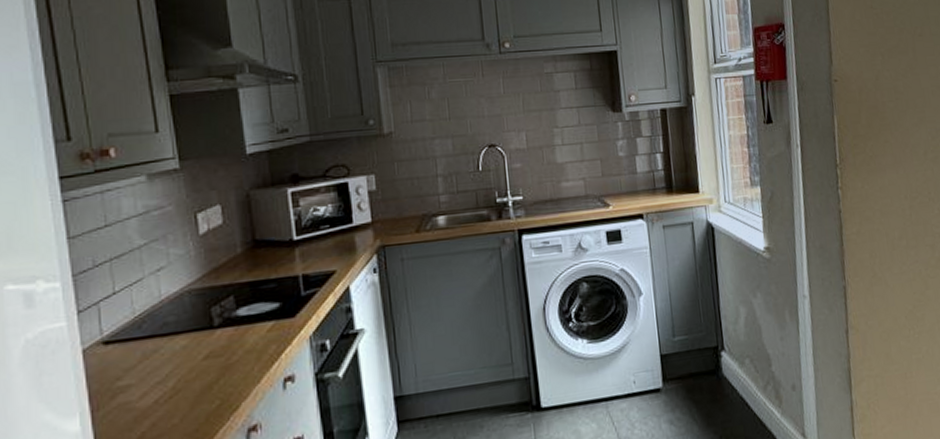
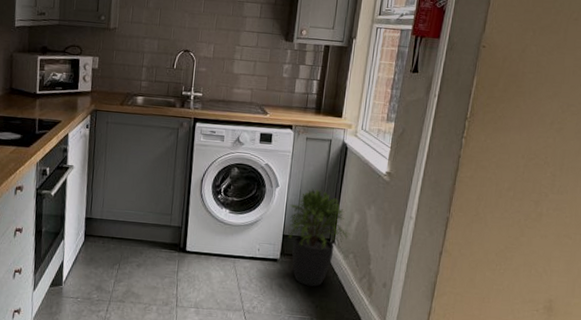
potted plant: none [660,286,741,414] -> present [288,189,351,287]

